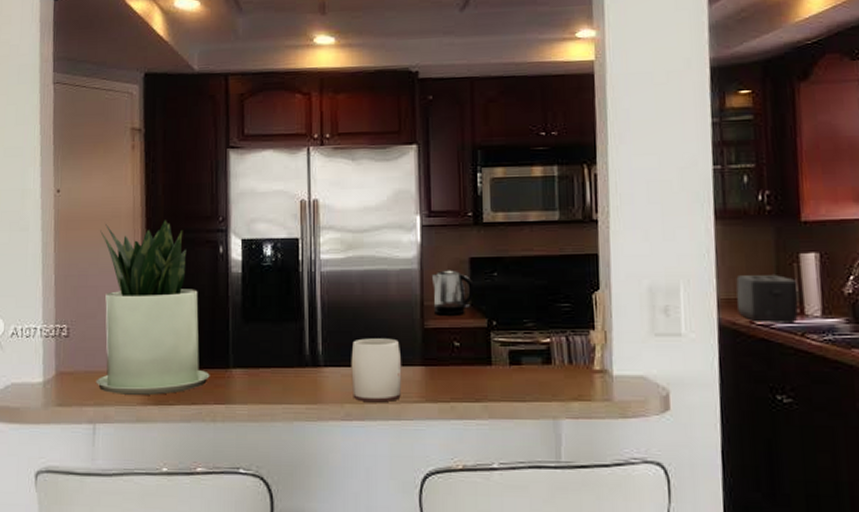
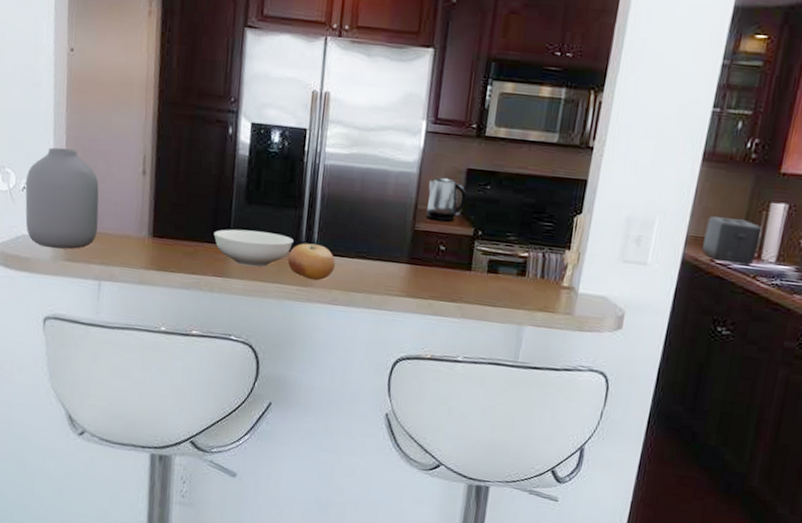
vase: none [14,288,91,395] -> present [25,147,99,249]
planter: present [96,220,210,395] -> none [102,90,211,262]
bowl: none [212,350,297,389] -> present [213,229,294,267]
fruit: none [292,356,344,396] -> present [287,243,335,281]
mug: present [351,338,402,403] -> none [340,232,390,293]

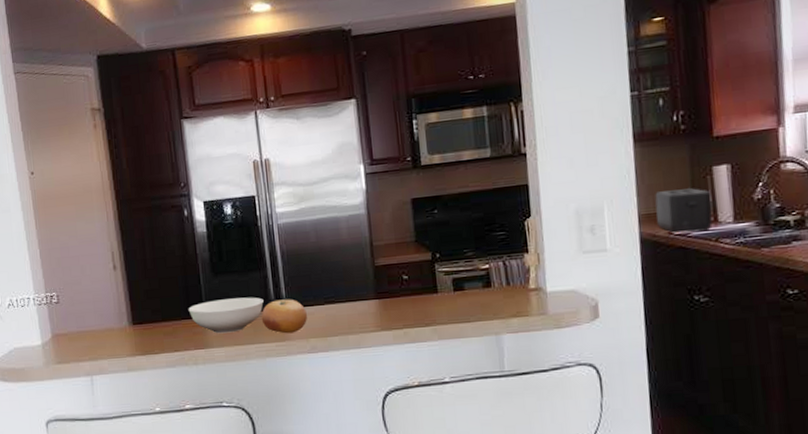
vase: present [25,147,99,249] -> none [9,261,82,356]
kettle: present [426,177,467,222] -> none [379,211,418,253]

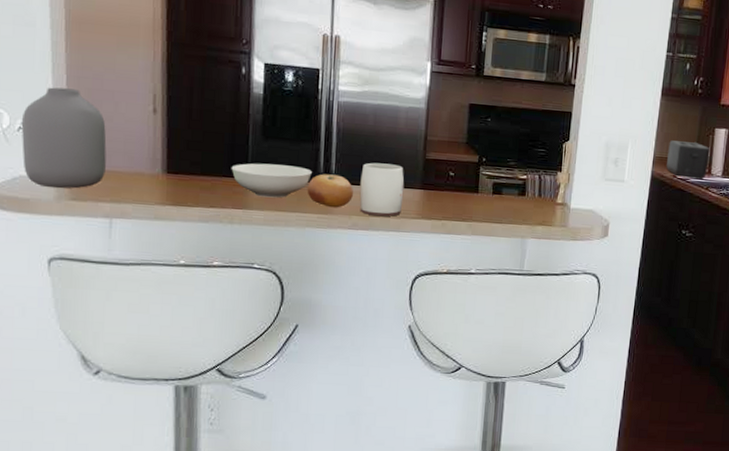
vase: none [9,261,82,356] -> present [21,87,107,189]
mug: none [311,277,359,336] -> present [359,162,405,217]

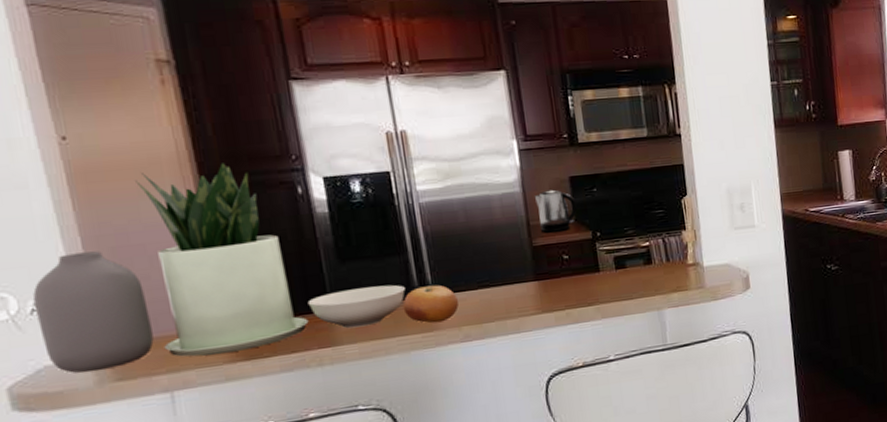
planter: none [112,31,229,197] -> present [135,163,309,357]
mug: present [359,162,405,217] -> none [462,259,518,322]
kettle: none [436,111,471,151] -> present [535,189,577,233]
toaster: present [666,140,710,179] -> none [793,170,839,210]

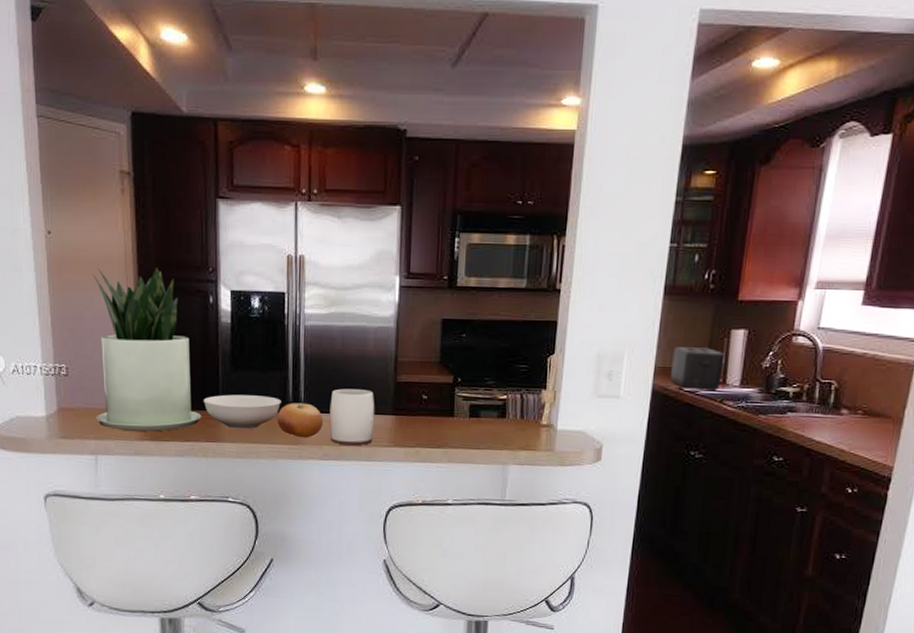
vase: present [32,251,154,373] -> none [14,329,89,428]
mug: none [462,259,518,322] -> present [329,388,375,446]
kettle: present [535,189,577,233] -> none [407,329,444,372]
toaster: none [793,170,839,210] -> present [670,347,725,390]

